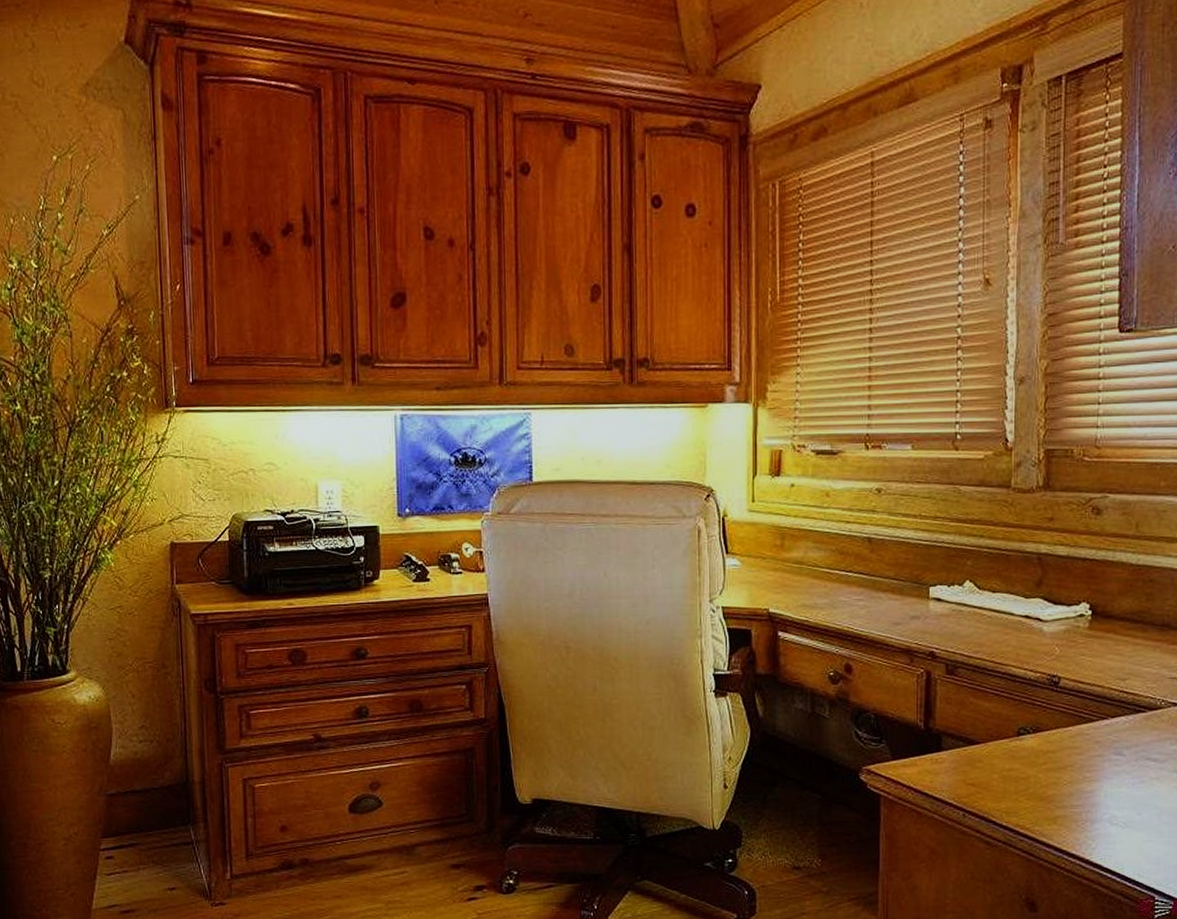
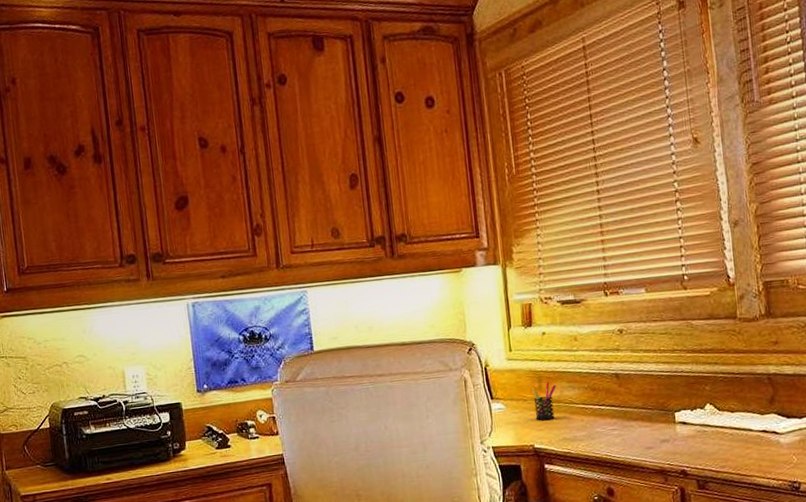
pen holder: none [772,539,800,583] -> present [531,381,556,421]

